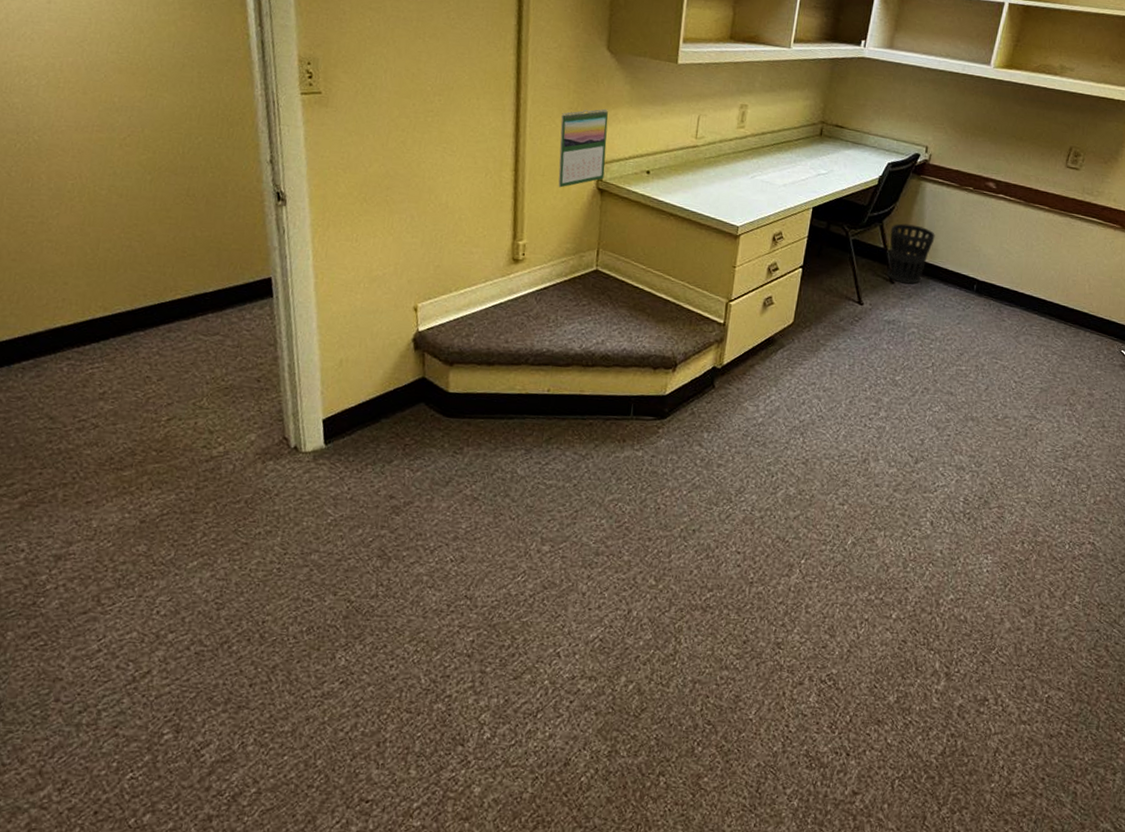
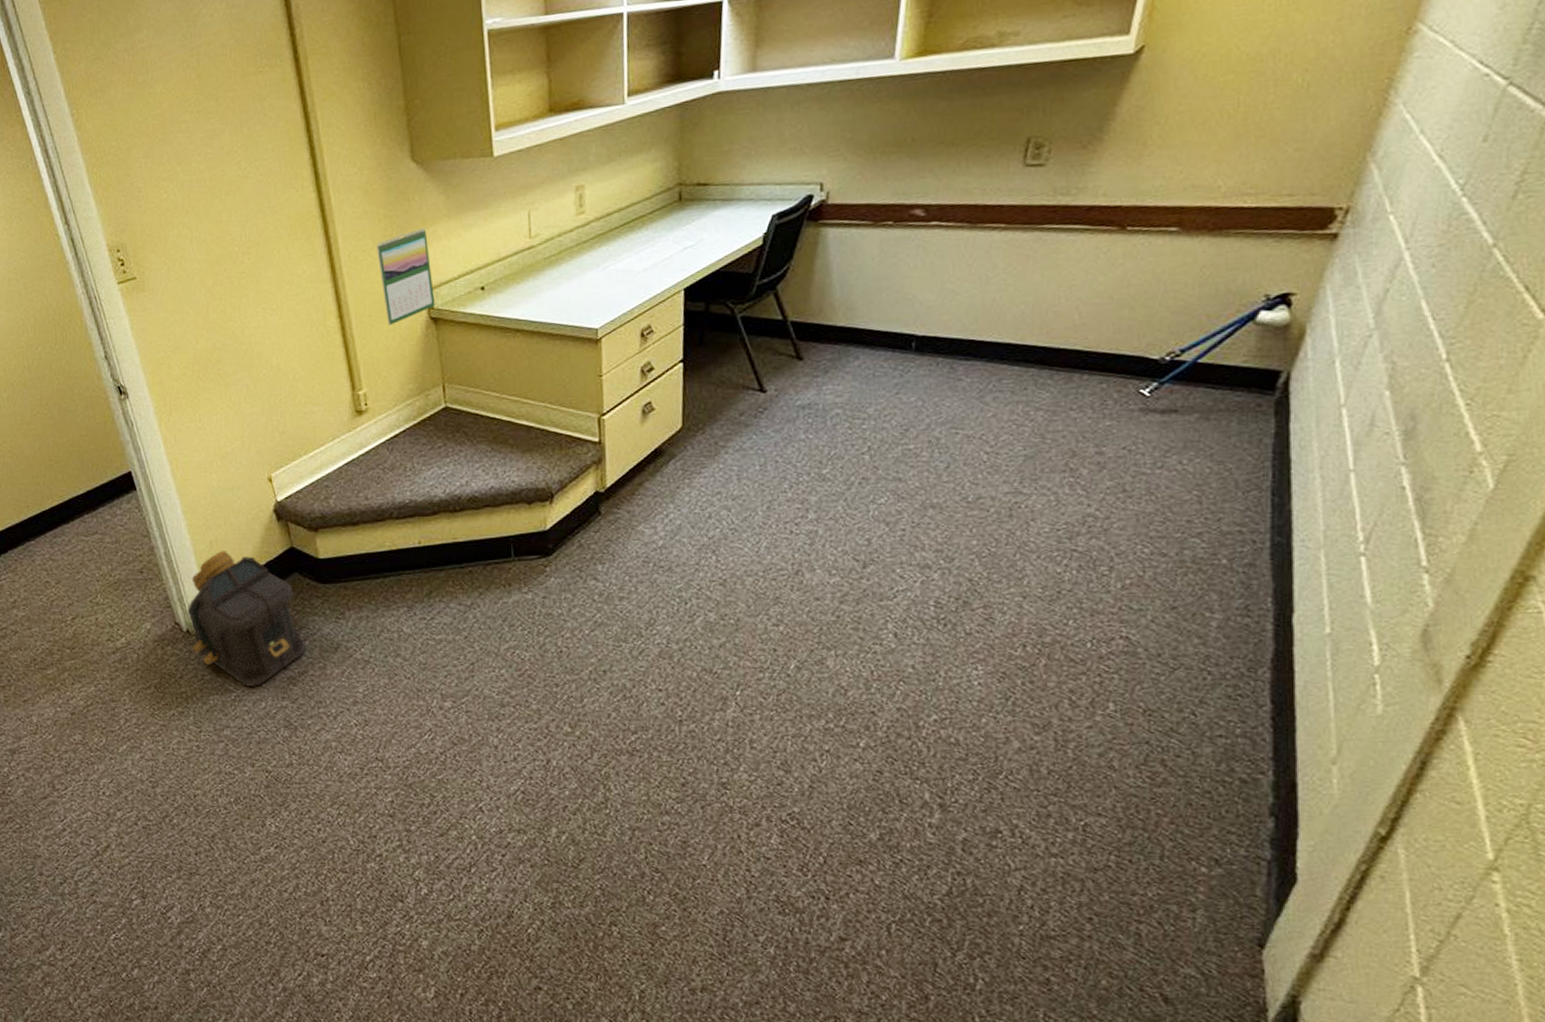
backpack: none [296,370,418,512] -> present [187,550,307,687]
wastebasket: present [886,223,935,285] -> none [788,283,849,358]

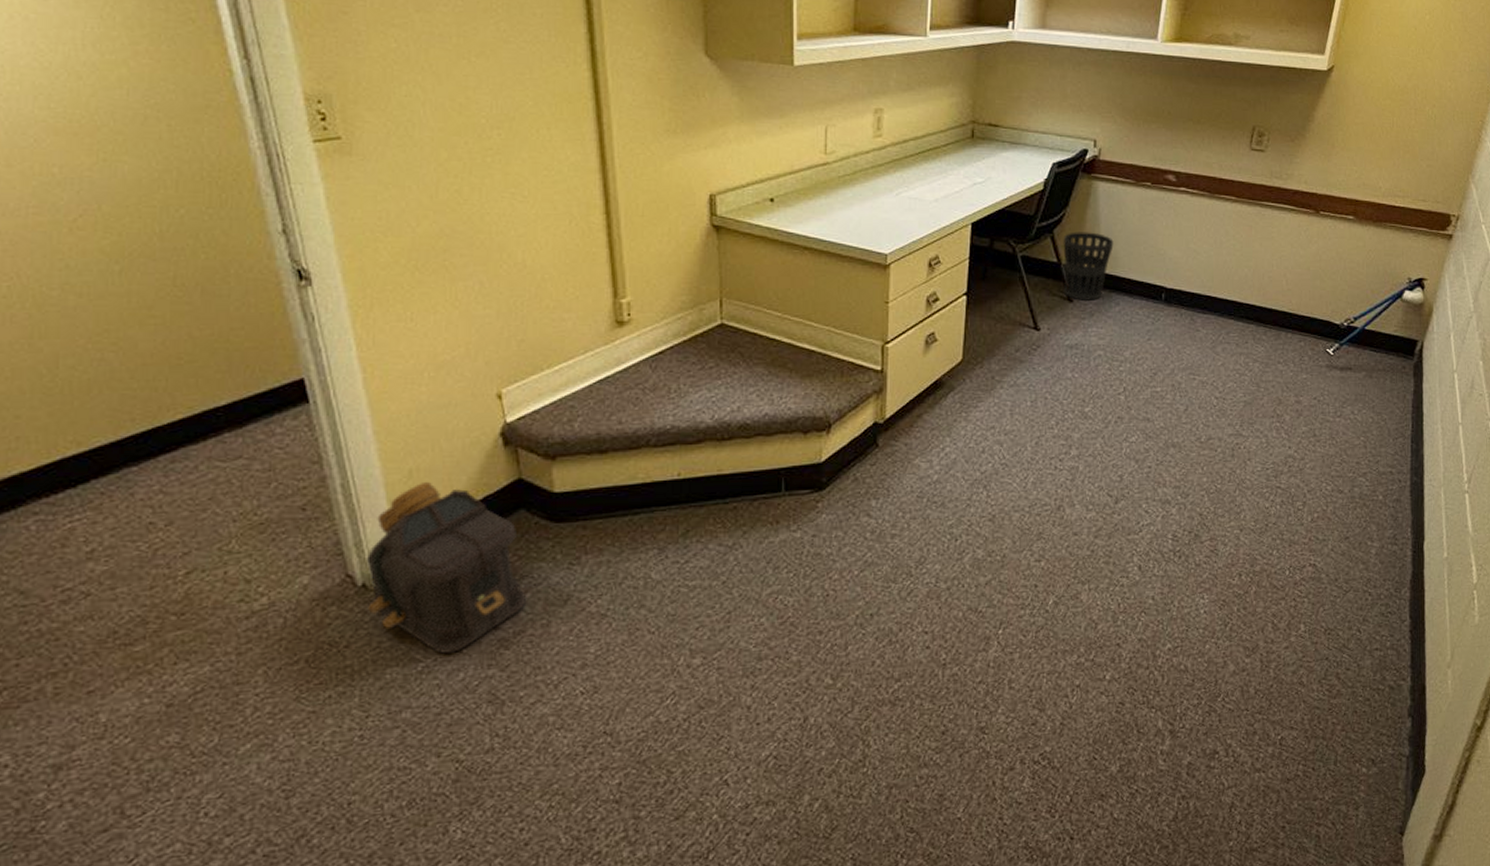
calendar: present [376,227,435,326] -> none [657,127,719,229]
wastebasket: none [788,283,849,358] -> present [1063,232,1114,301]

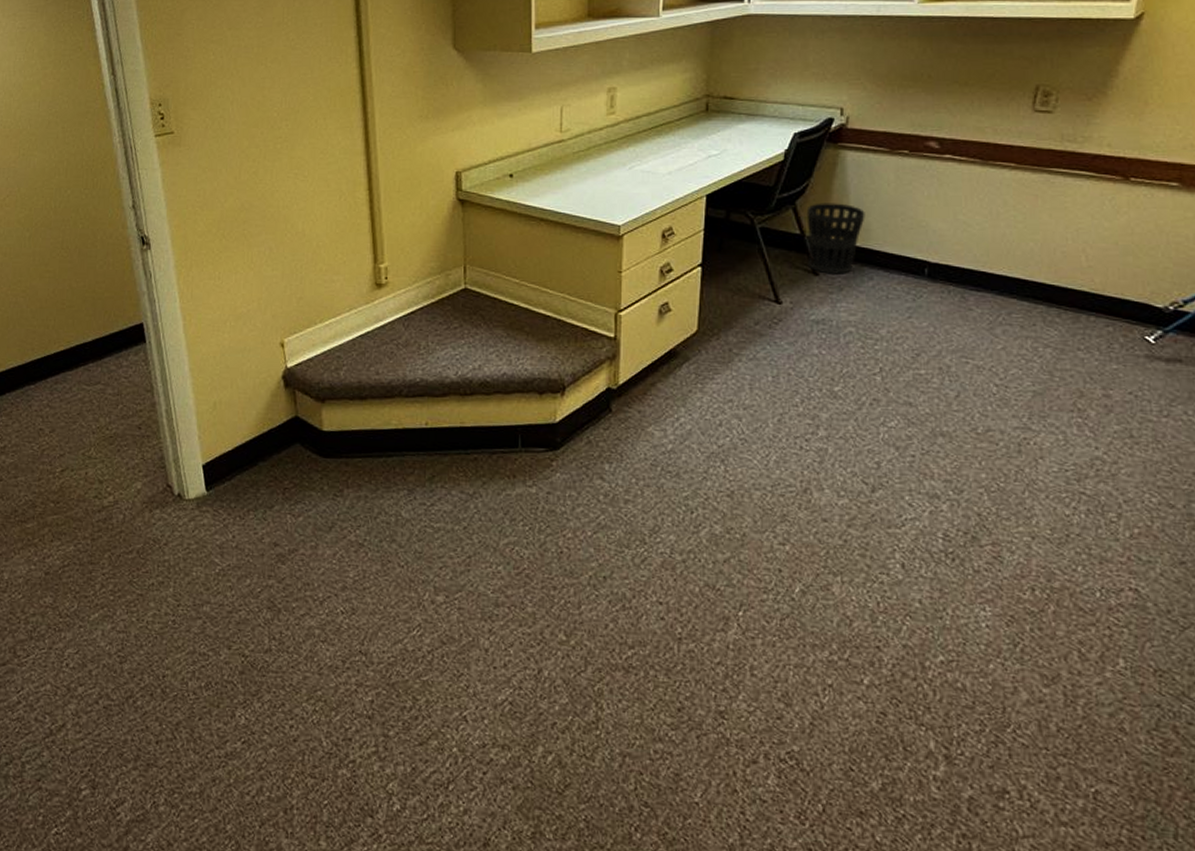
backpack: present [365,481,527,654] -> none [181,412,300,561]

